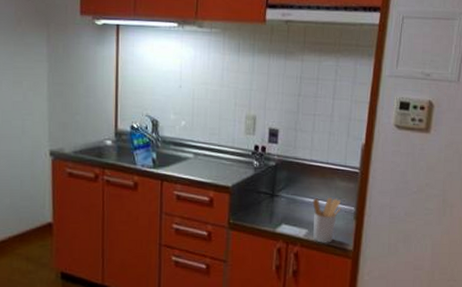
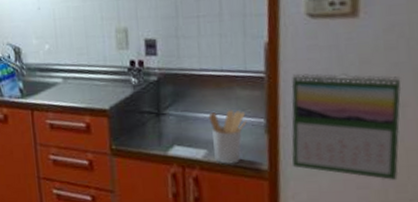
calendar: none [370,172,453,264] -> present [291,73,402,180]

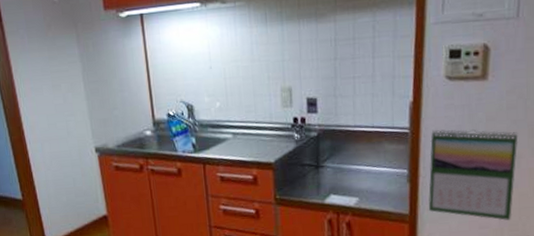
utensil holder: present [208,110,247,164] -> none [360,162,393,210]

